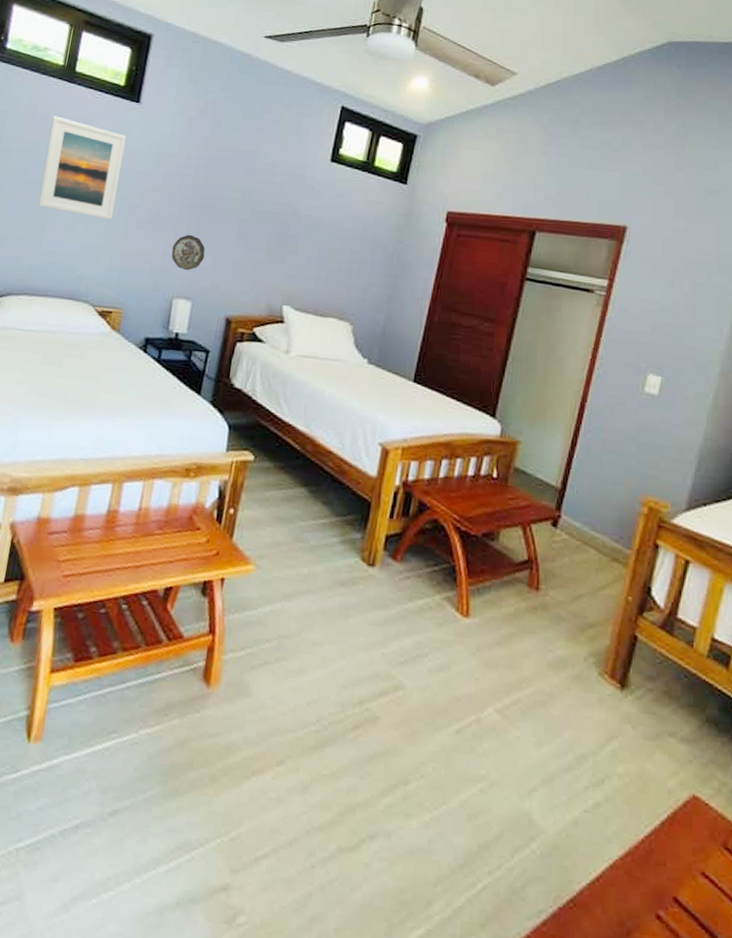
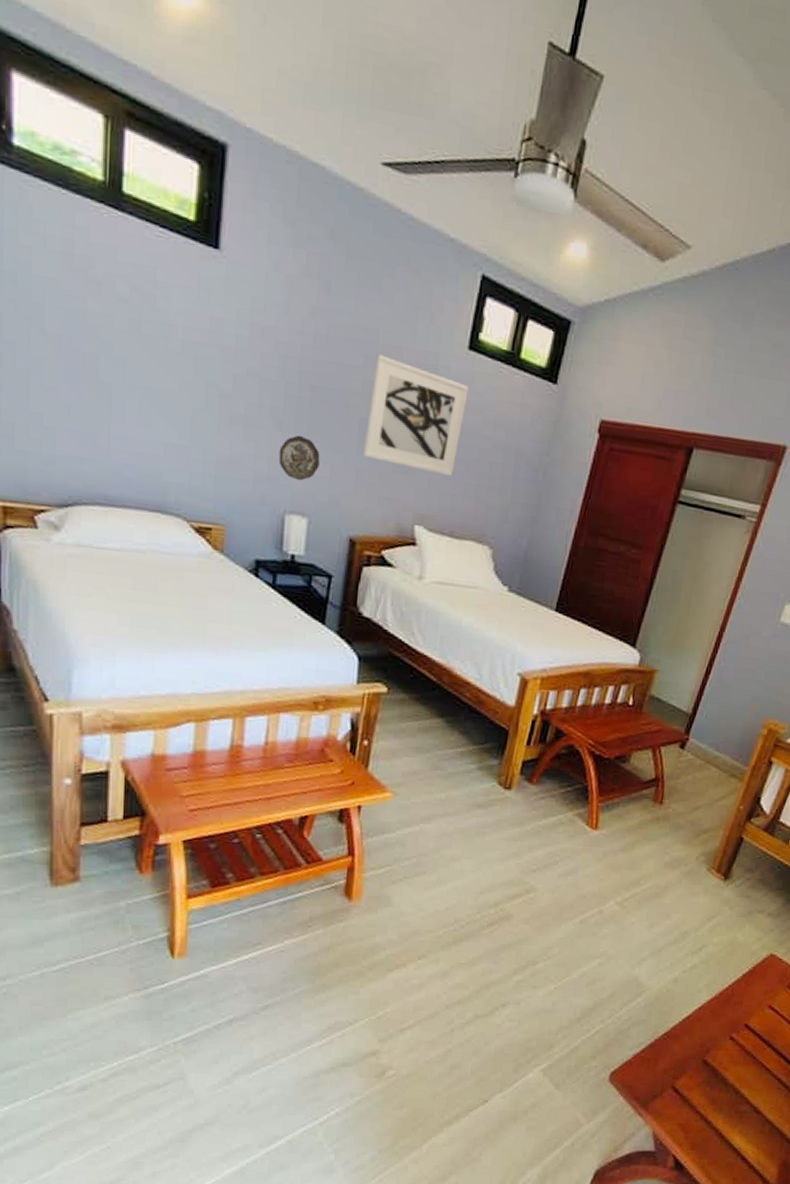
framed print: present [38,116,126,220] -> none [97,259,206,413]
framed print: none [240,169,331,263] -> present [362,354,469,476]

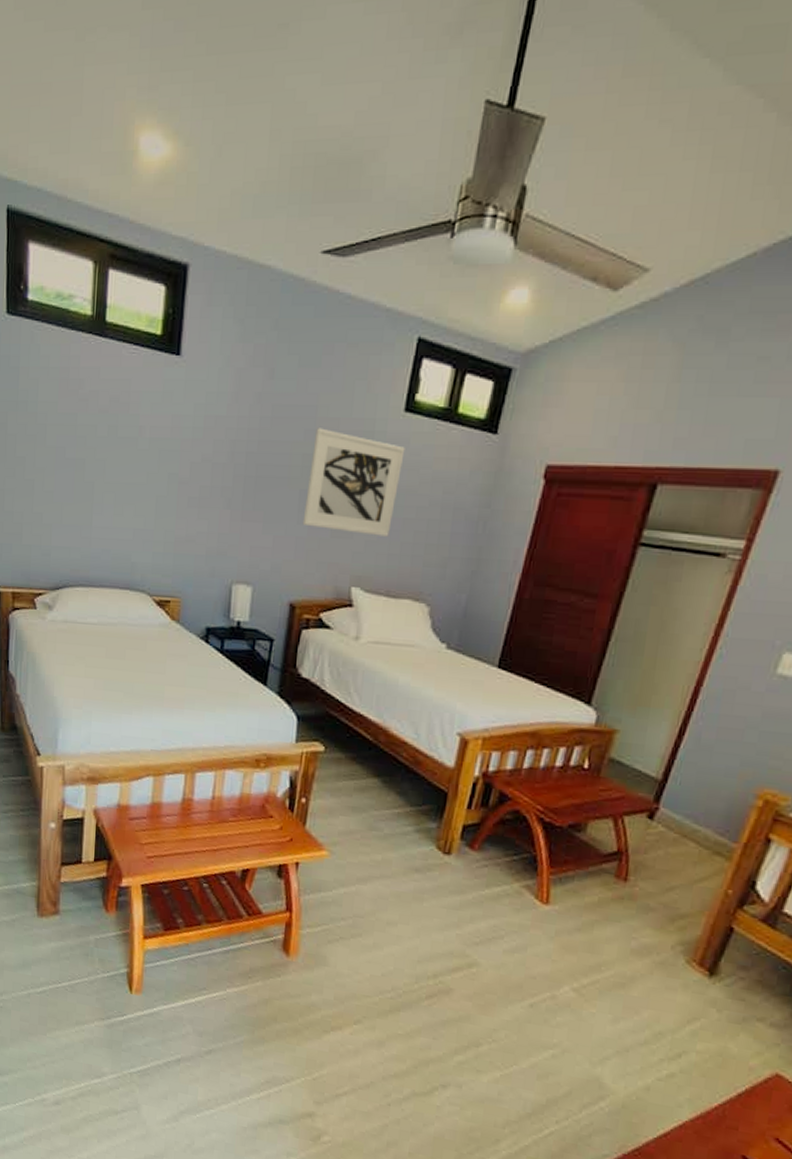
decorative plate: present [278,435,320,481] -> none [227,510,264,553]

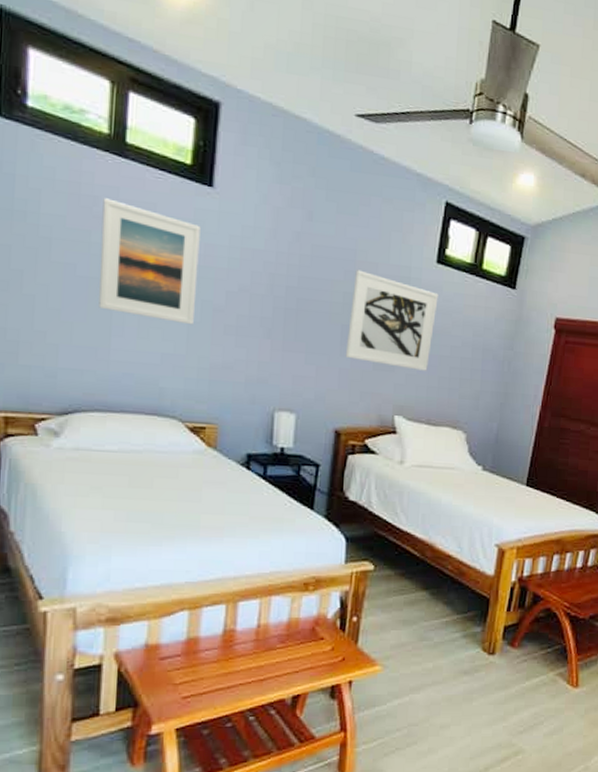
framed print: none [83,380,169,500] -> present [99,198,201,325]

